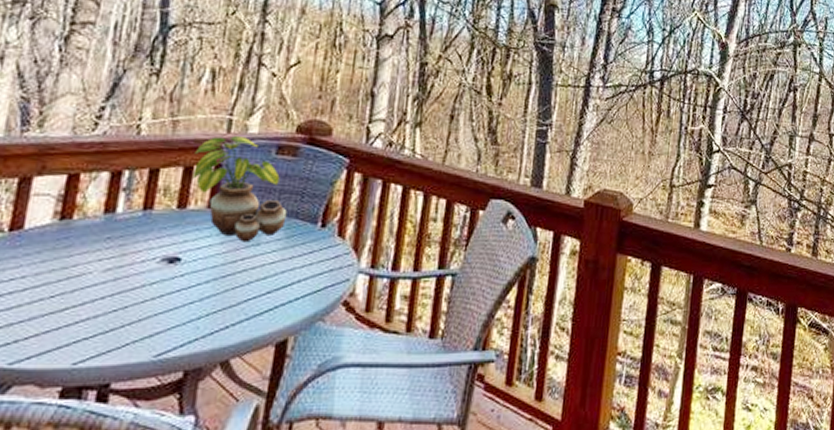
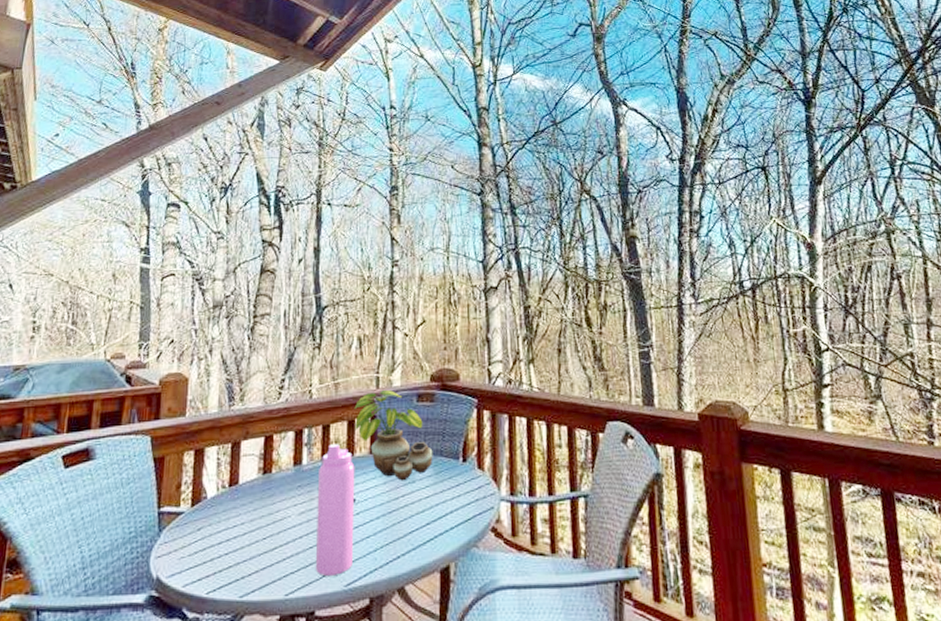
water bottle: none [117,192,187,344] -> present [315,444,355,576]

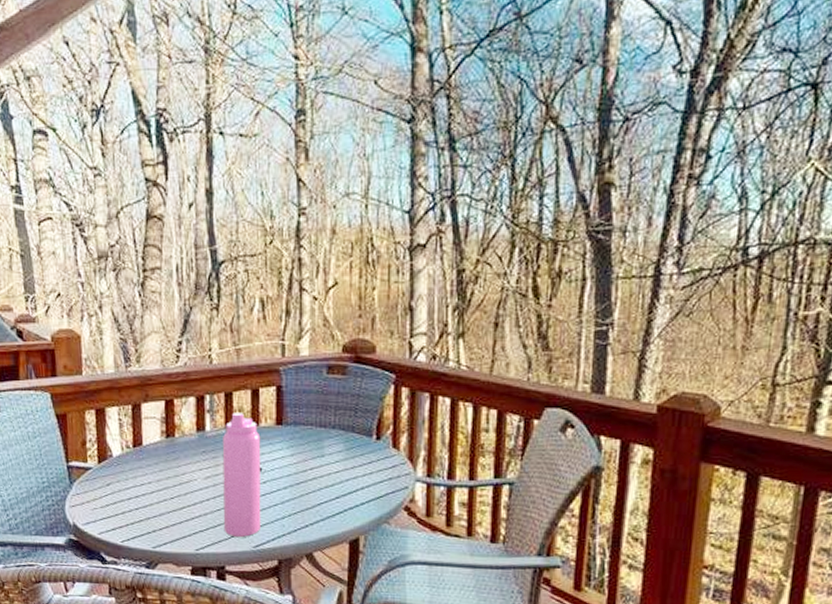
potted plant: present [354,390,433,481] -> none [258,360,344,454]

